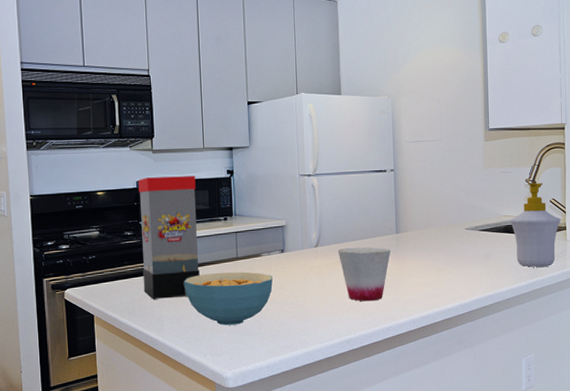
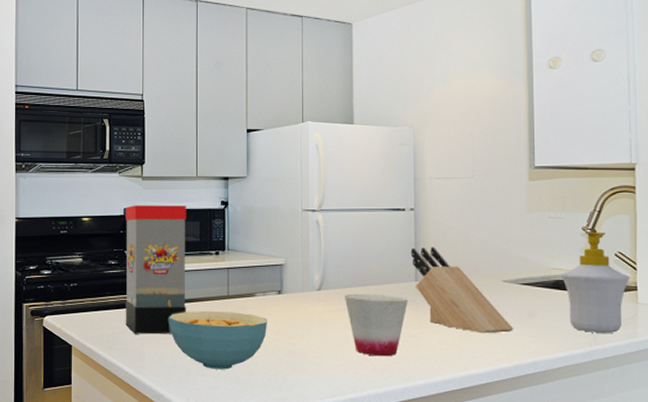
knife block: none [391,202,475,275] -> present [410,246,514,334]

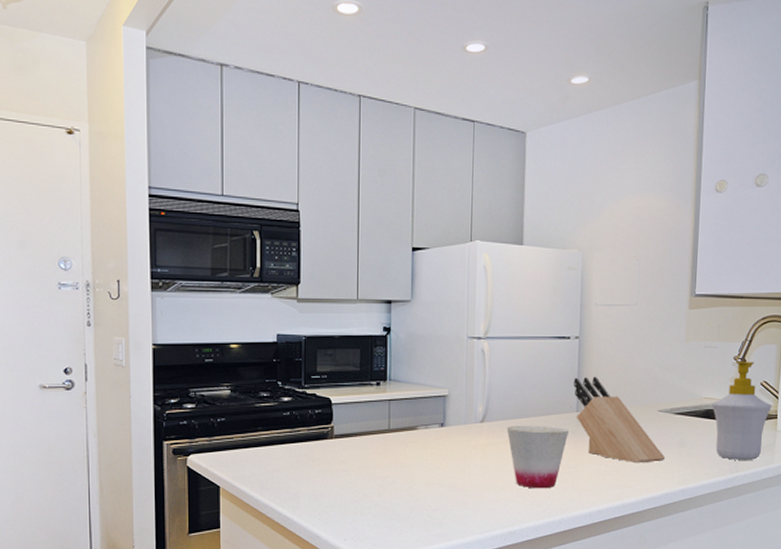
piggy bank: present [125,205,186,335] -> none [279,330,346,472]
cereal bowl: present [169,311,267,370] -> none [326,446,429,507]

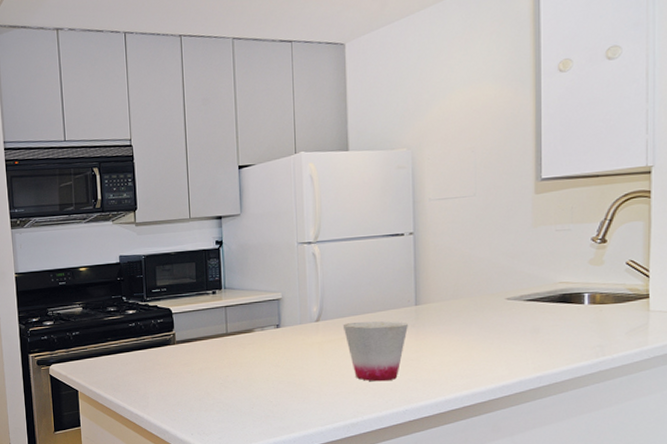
knife block: present [573,376,666,464] -> none [409,269,518,353]
soap bottle: present [711,361,772,460] -> none [567,241,642,344]

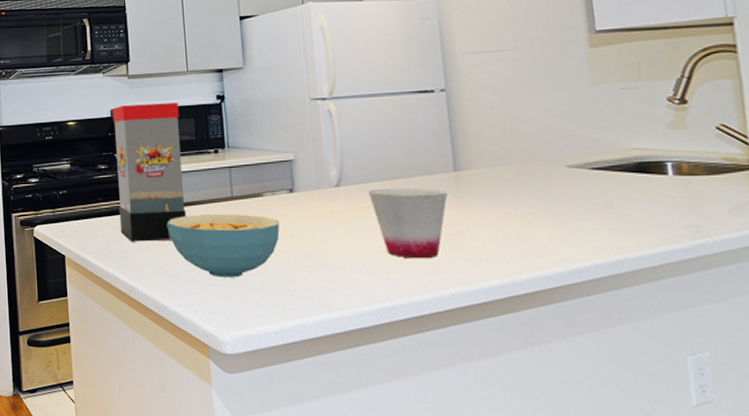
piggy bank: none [121,248,186,376] -> present [113,102,186,242]
cereal bowl: none [170,348,267,404] -> present [167,214,280,278]

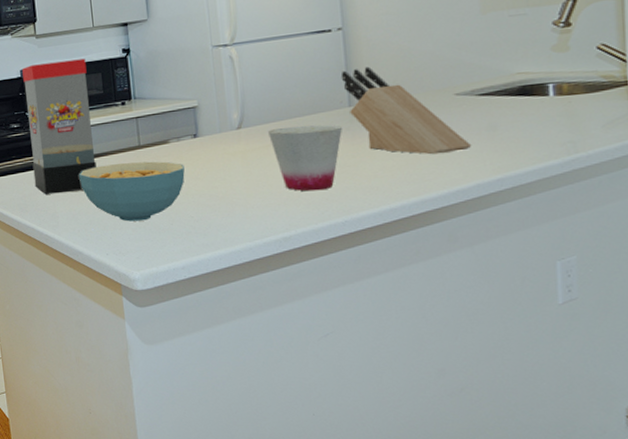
knife block: none [444,131,588,229] -> present [340,66,472,155]

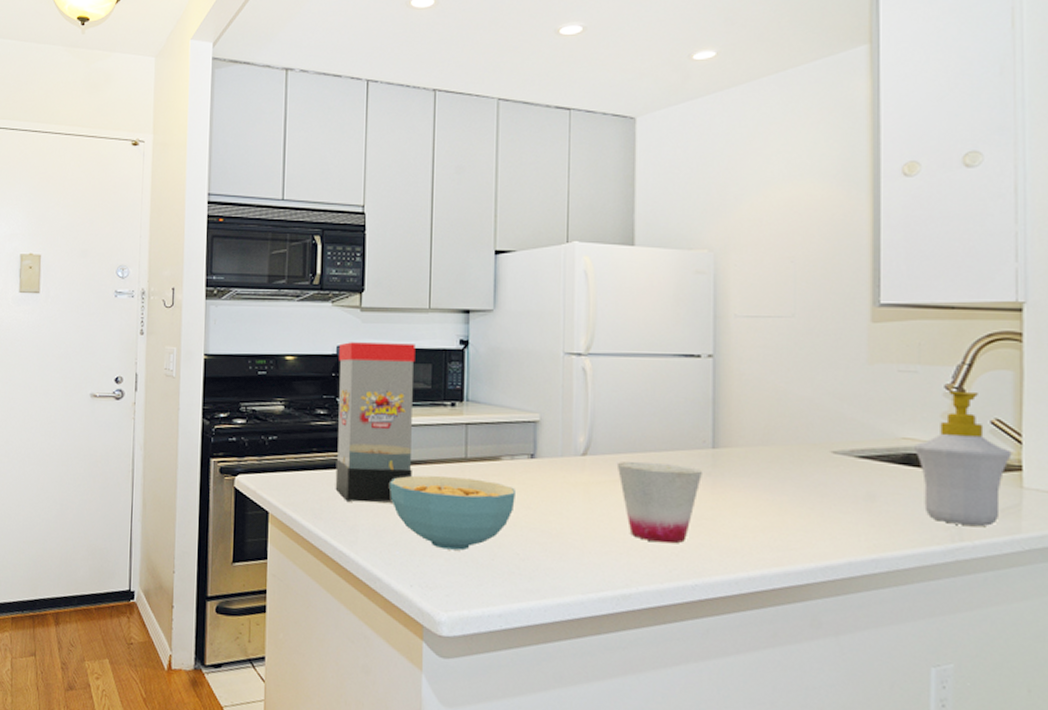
knife block: present [340,66,472,155] -> none [706,404,847,520]
soap bottle: none [527,24,618,140] -> present [913,390,1012,526]

